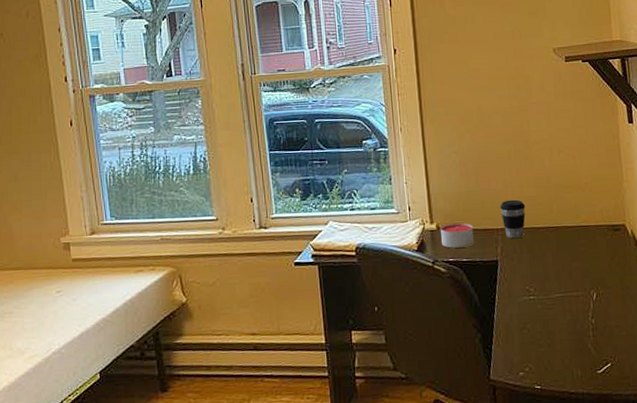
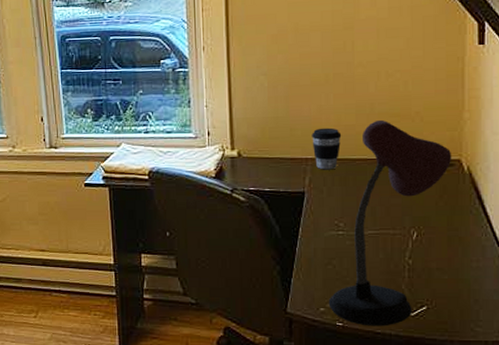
candle: present [441,222,474,248] -> none [242,150,279,177]
desk lamp: none [526,191,618,387] -> present [328,120,452,326]

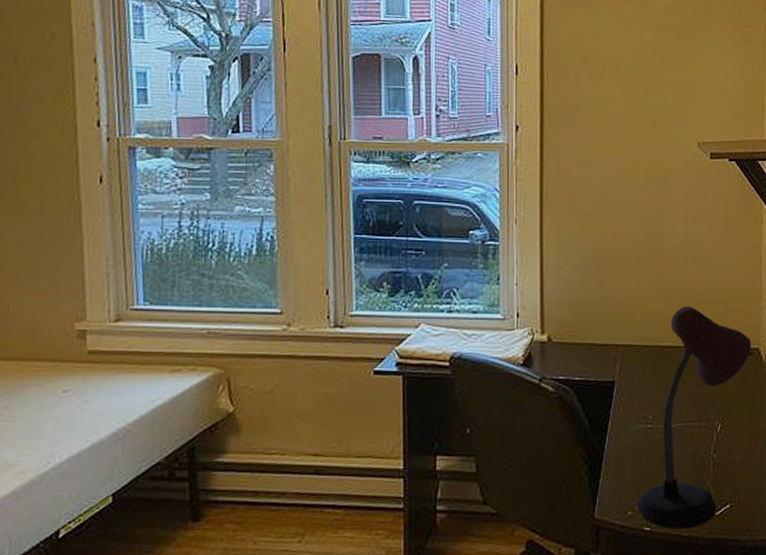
coffee cup: present [312,127,342,170] -> none [623,312,652,358]

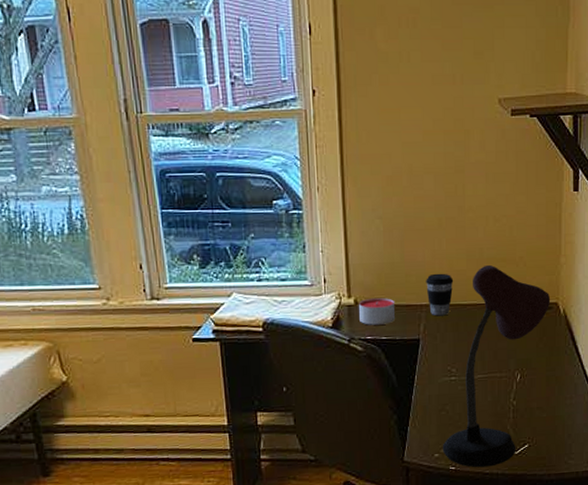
candle: none [552,335,589,364] -> present [359,297,395,325]
coffee cup: none [623,312,652,358] -> present [426,273,454,316]

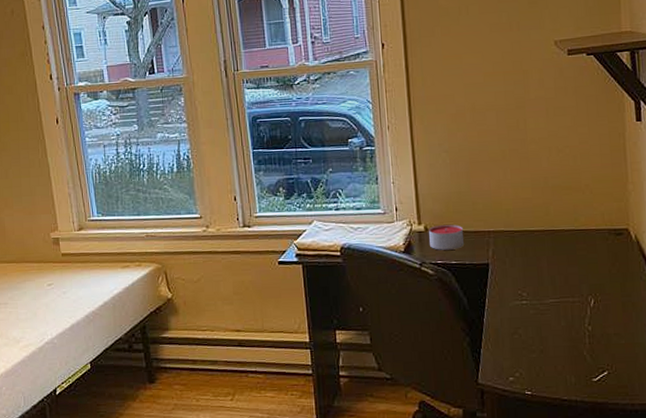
coffee cup: present [426,273,454,316] -> none [492,201,520,242]
desk lamp: present [442,265,551,468] -> none [516,193,621,394]

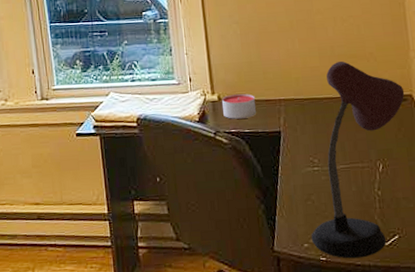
desk lamp: none [516,193,621,394] -> present [311,61,405,259]

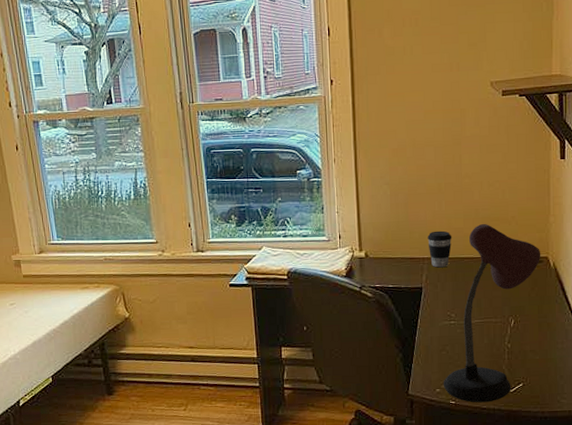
candle: present [222,93,256,119] -> none [369,251,400,275]
coffee cup: none [282,70,309,110] -> present [427,230,452,268]

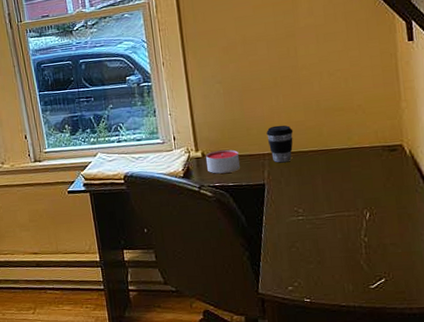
candle: none [369,251,400,275] -> present [206,149,240,174]
desk lamp: present [443,224,541,403] -> none [295,115,395,301]

